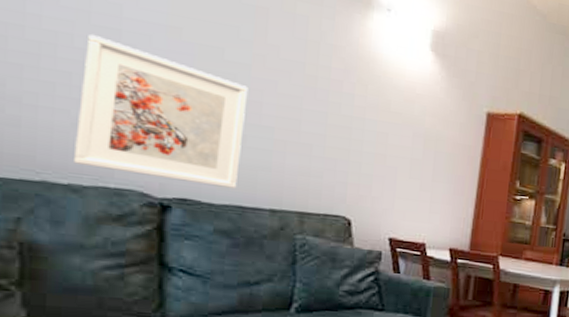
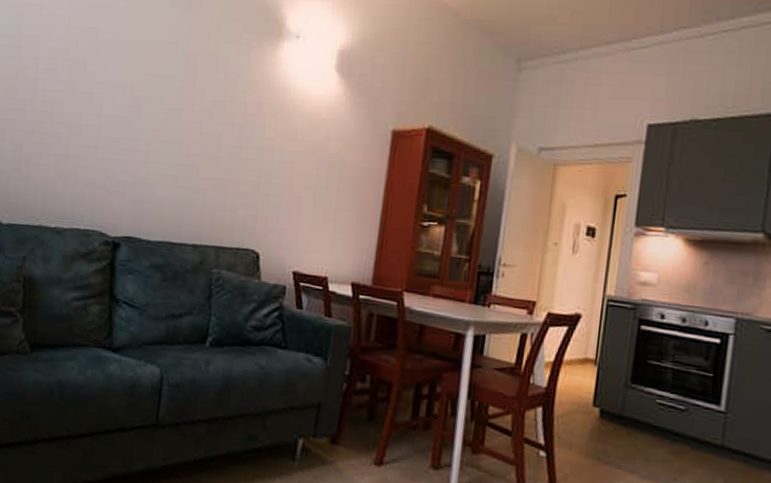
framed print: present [74,33,248,188] -> none [59,99,180,226]

